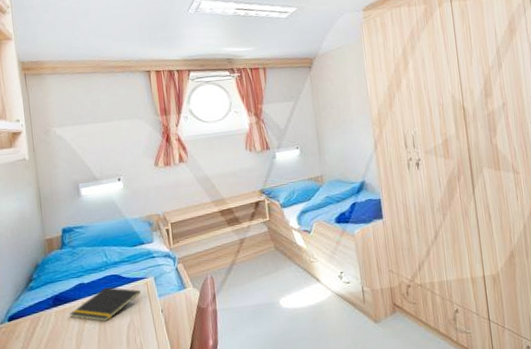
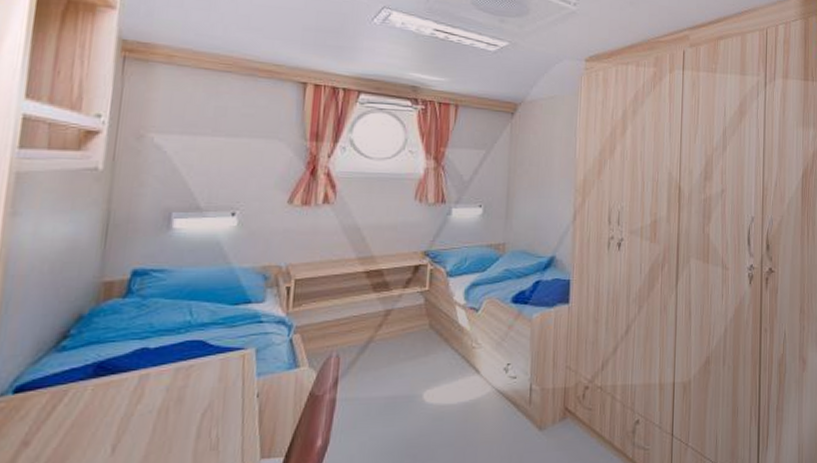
notepad: present [69,287,141,322] -> none [115,356,232,405]

